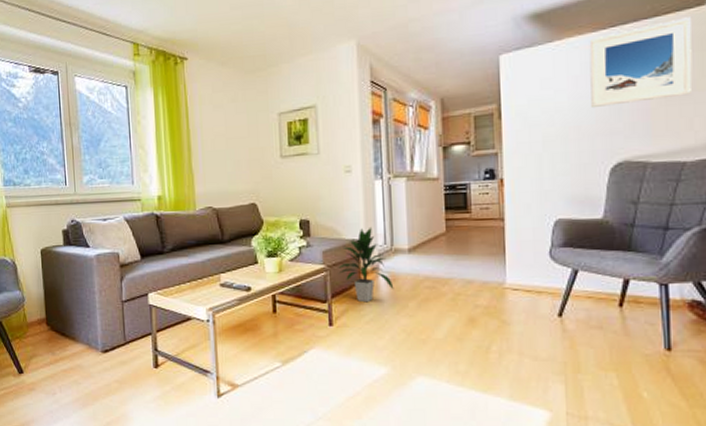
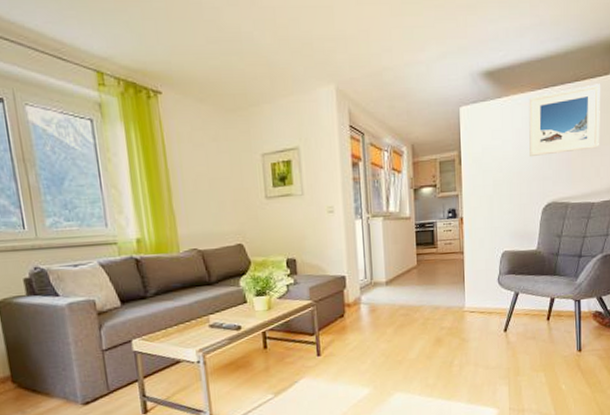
indoor plant: present [338,226,394,303] -> none [324,263,374,333]

